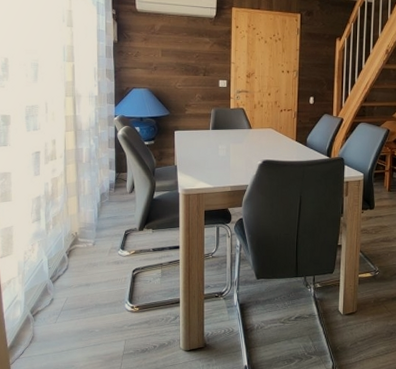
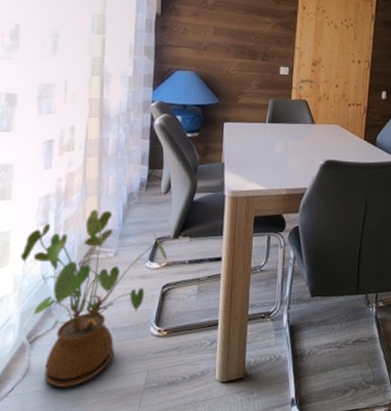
house plant: none [21,207,135,352] -> present [20,209,167,387]

